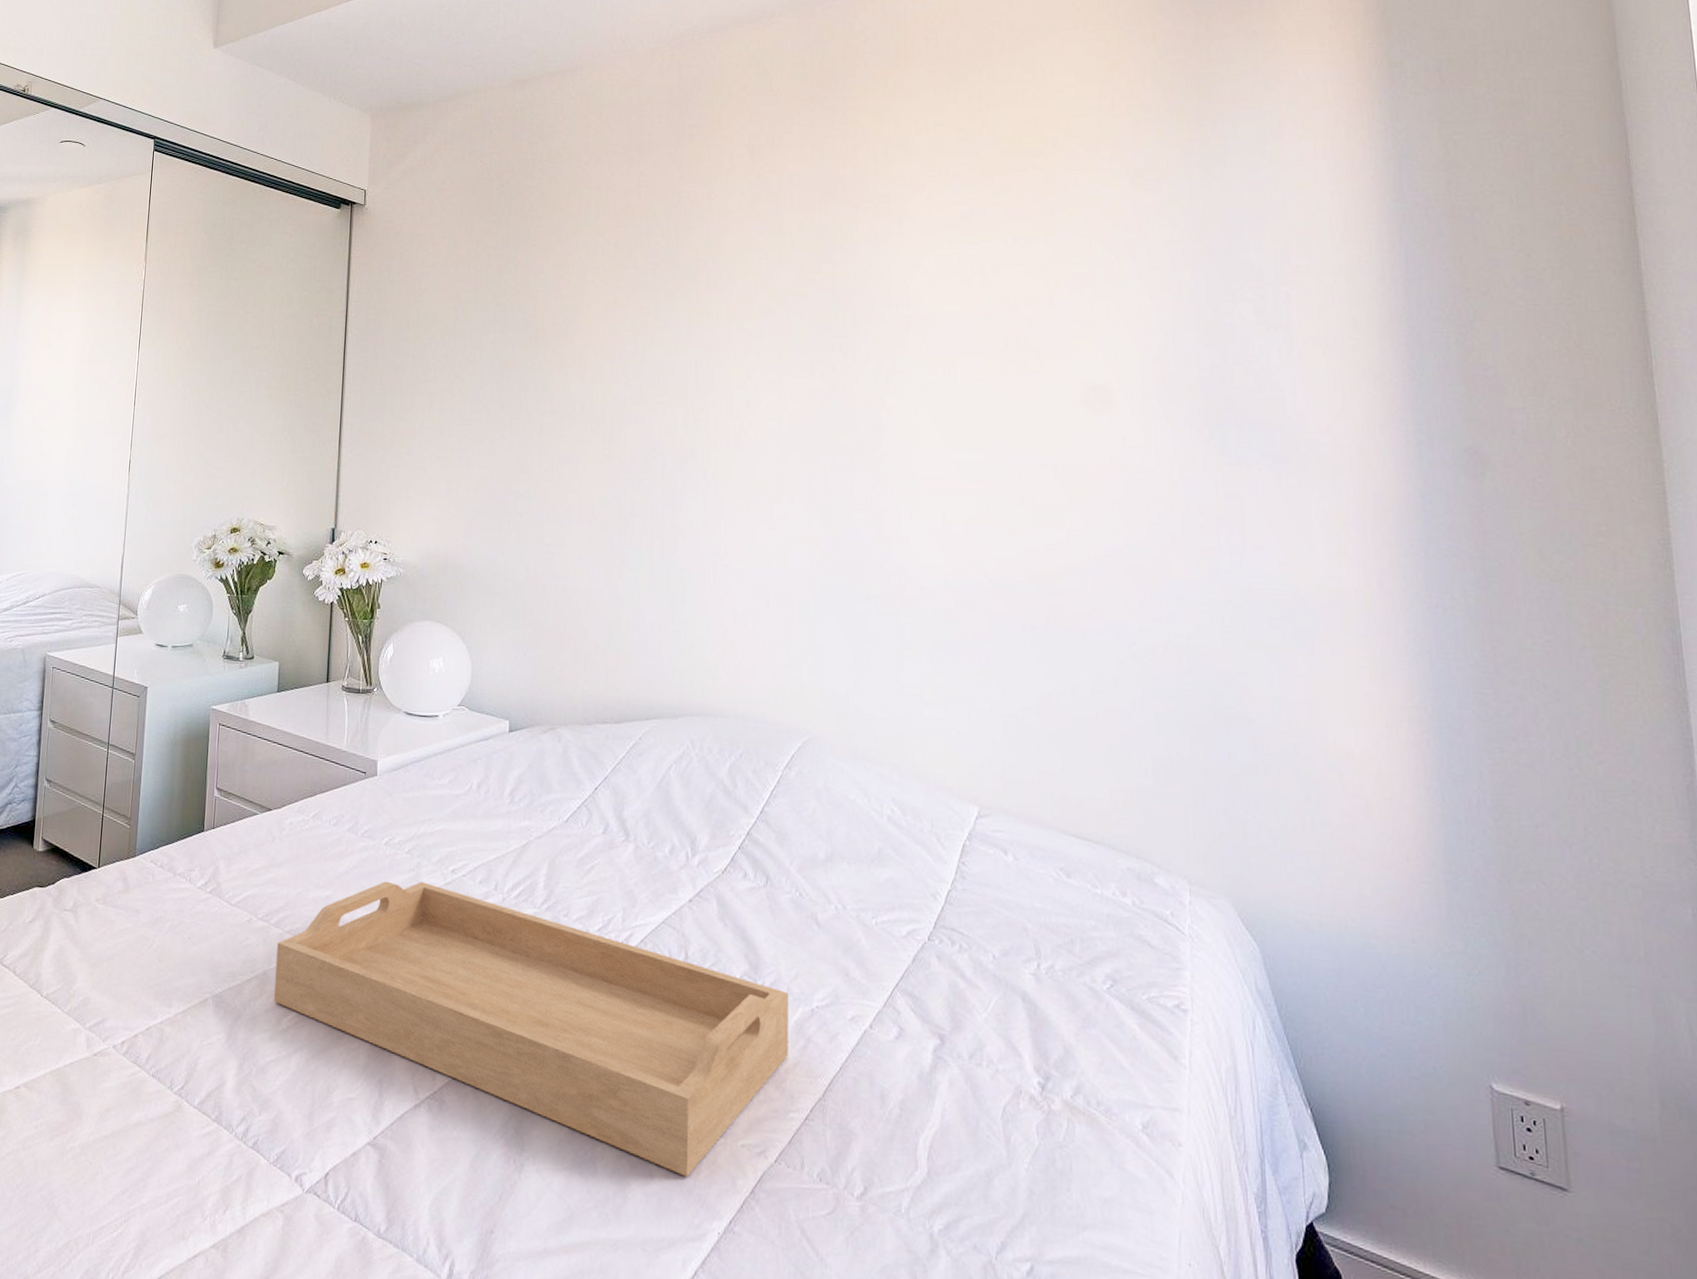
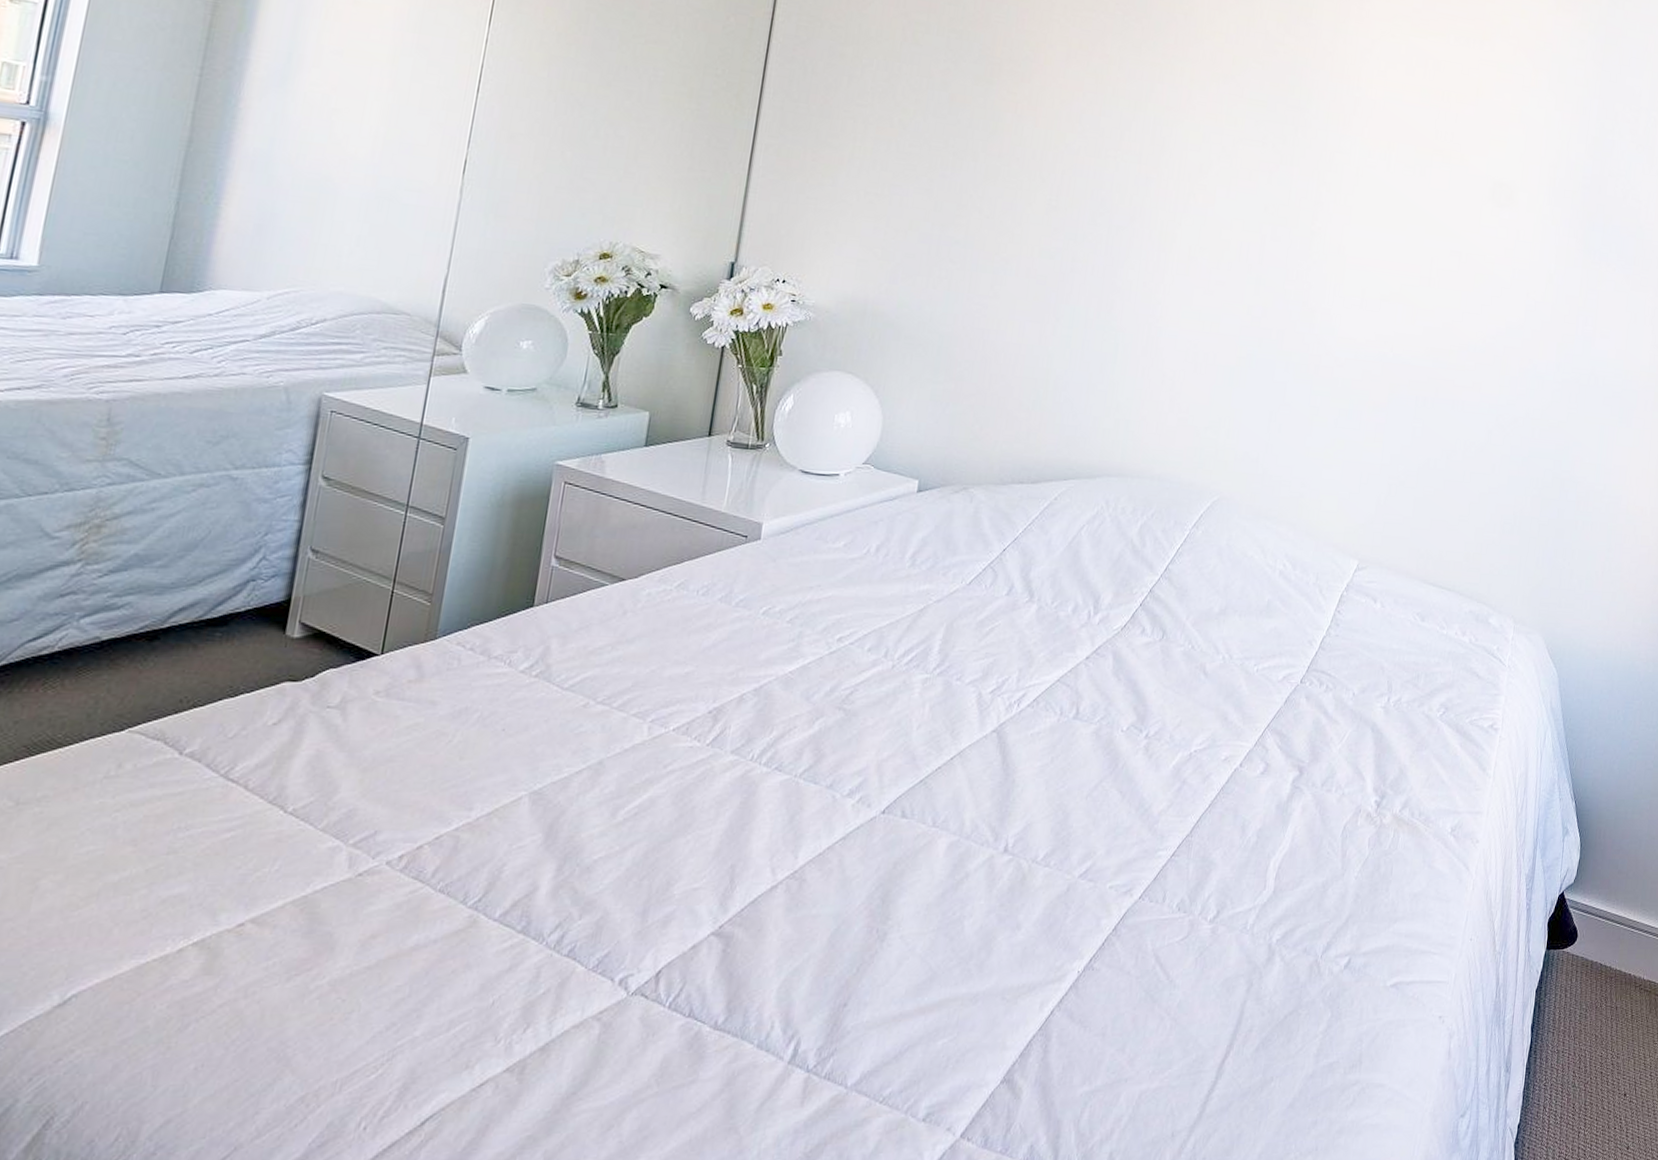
serving tray: present [274,881,788,1177] -> none [609,652,1170,923]

